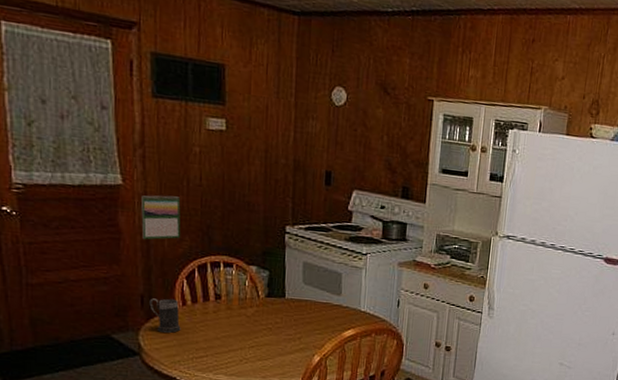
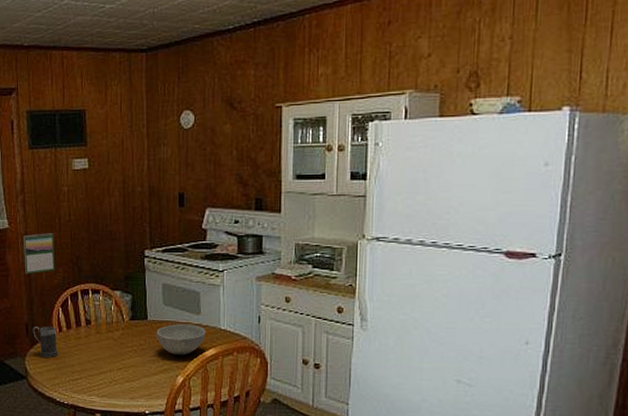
bowl: none [294,303,346,335] -> present [156,323,206,355]

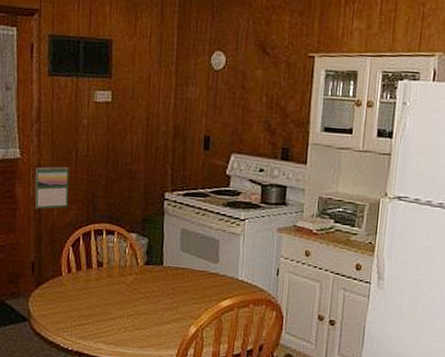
mug: present [33,326,59,357] -> none [39,265,66,300]
bowl: present [156,323,206,355] -> none [171,271,223,305]

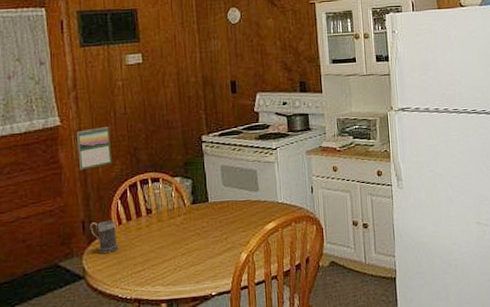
mug: none [39,265,66,300] -> present [90,220,119,253]

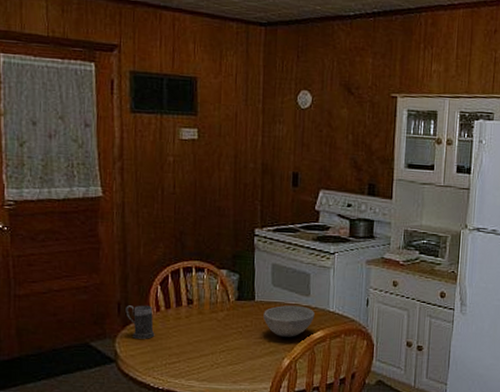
calendar: present [77,127,113,170] -> none [119,204,156,249]
bowl: none [218,201,265,233] -> present [263,305,315,337]

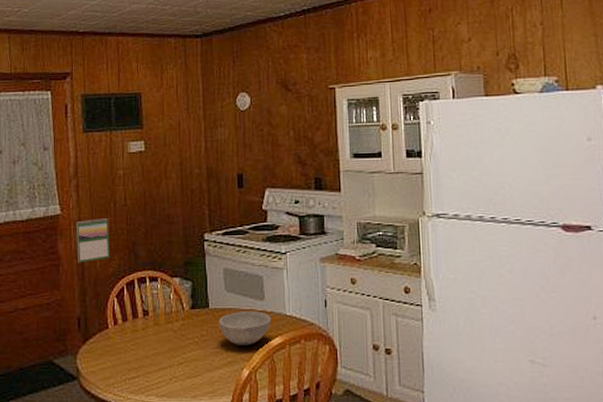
calendar: none [119,204,156,249] -> present [76,218,111,263]
mug: present [125,305,155,339] -> none [85,319,114,354]

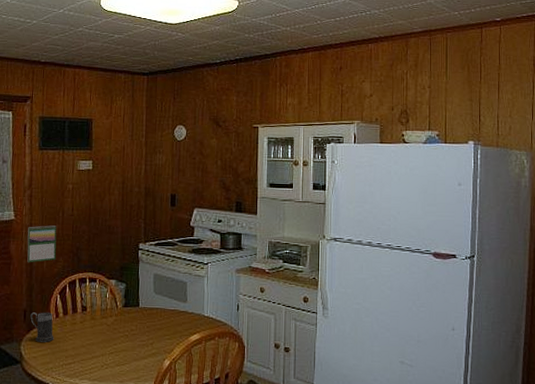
mug: none [85,319,114,354] -> present [30,312,54,342]
bowl: present [219,310,271,345] -> none [146,310,191,340]

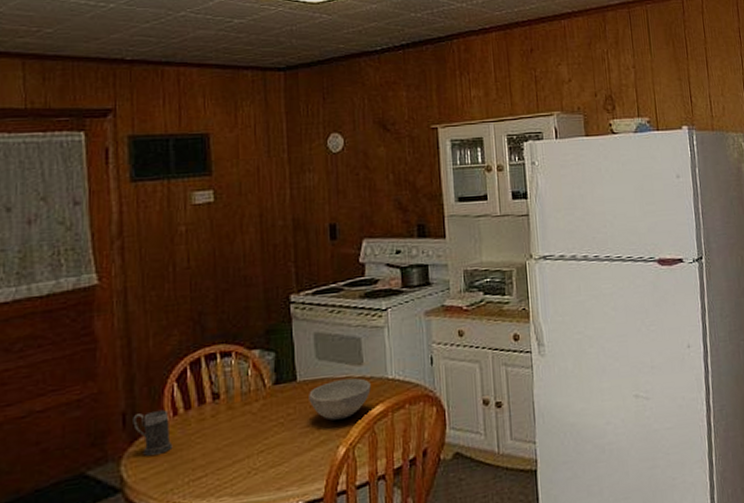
calendar: present [27,225,57,263] -> none [121,285,169,344]
bowl: none [146,310,191,340] -> present [309,378,371,420]

